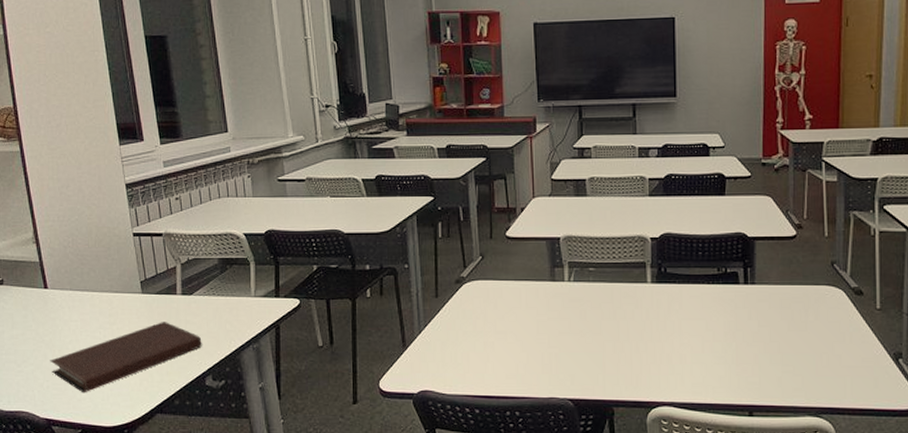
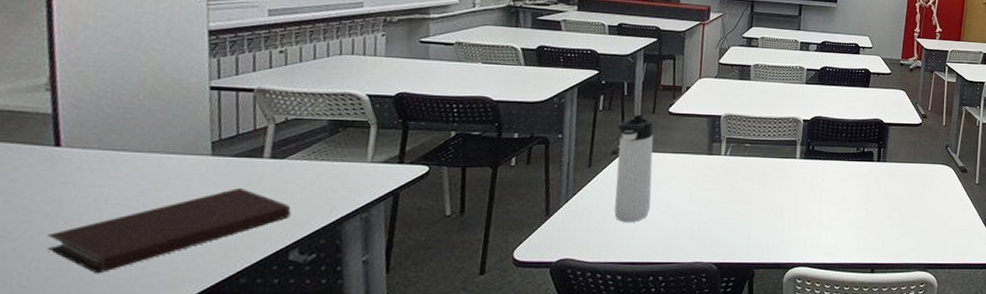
thermos bottle: none [458,240,500,355] -> present [614,114,654,223]

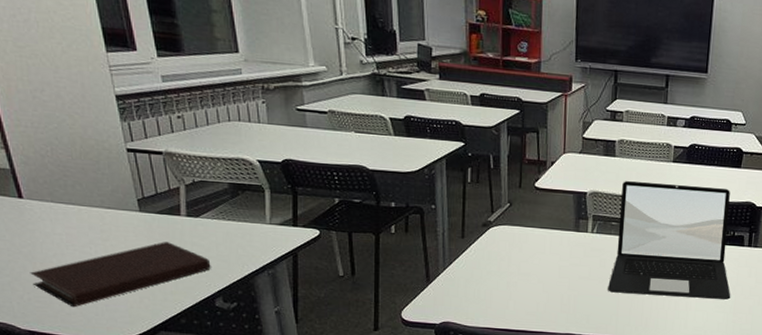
thermos bottle: present [614,114,654,223] -> none [486,188,523,293]
laptop: none [740,103,862,215] -> present [608,181,731,300]

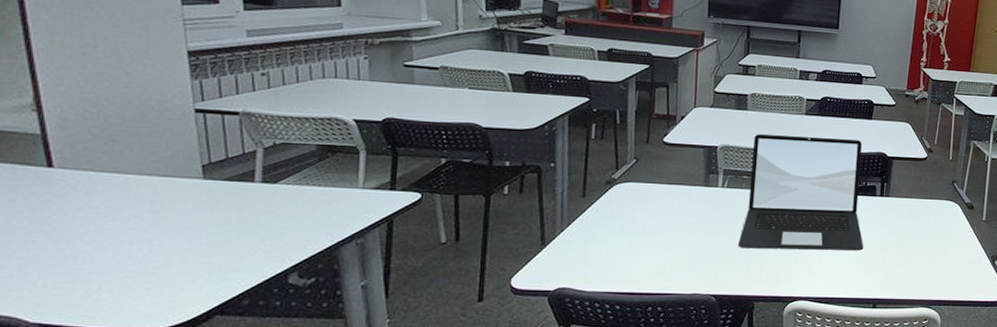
notebook: present [30,242,211,308] -> none [51,212,287,293]

